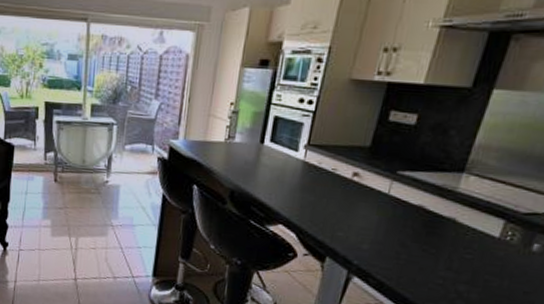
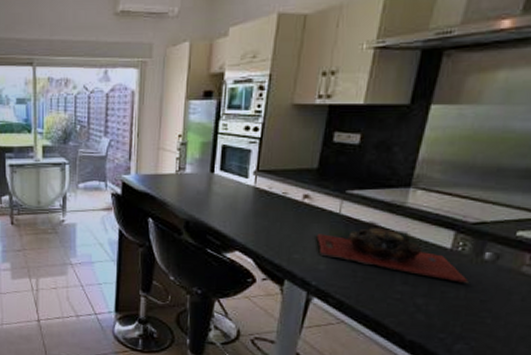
cutting board: none [362,211,514,273] -> present [316,228,469,283]

